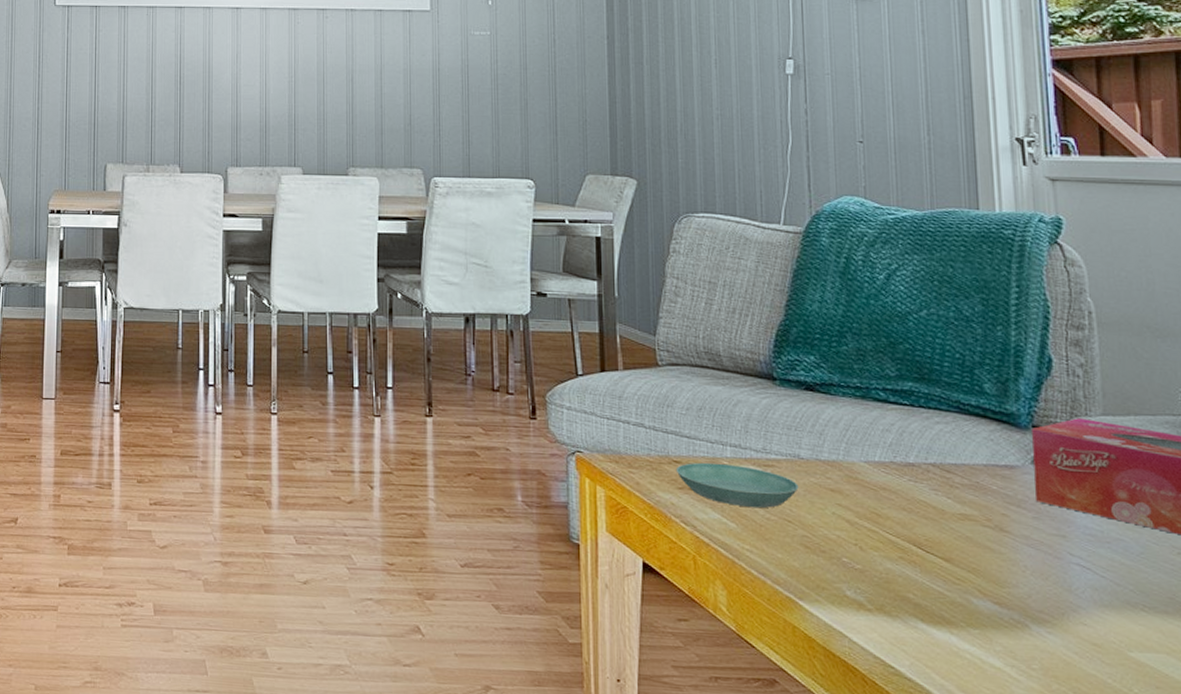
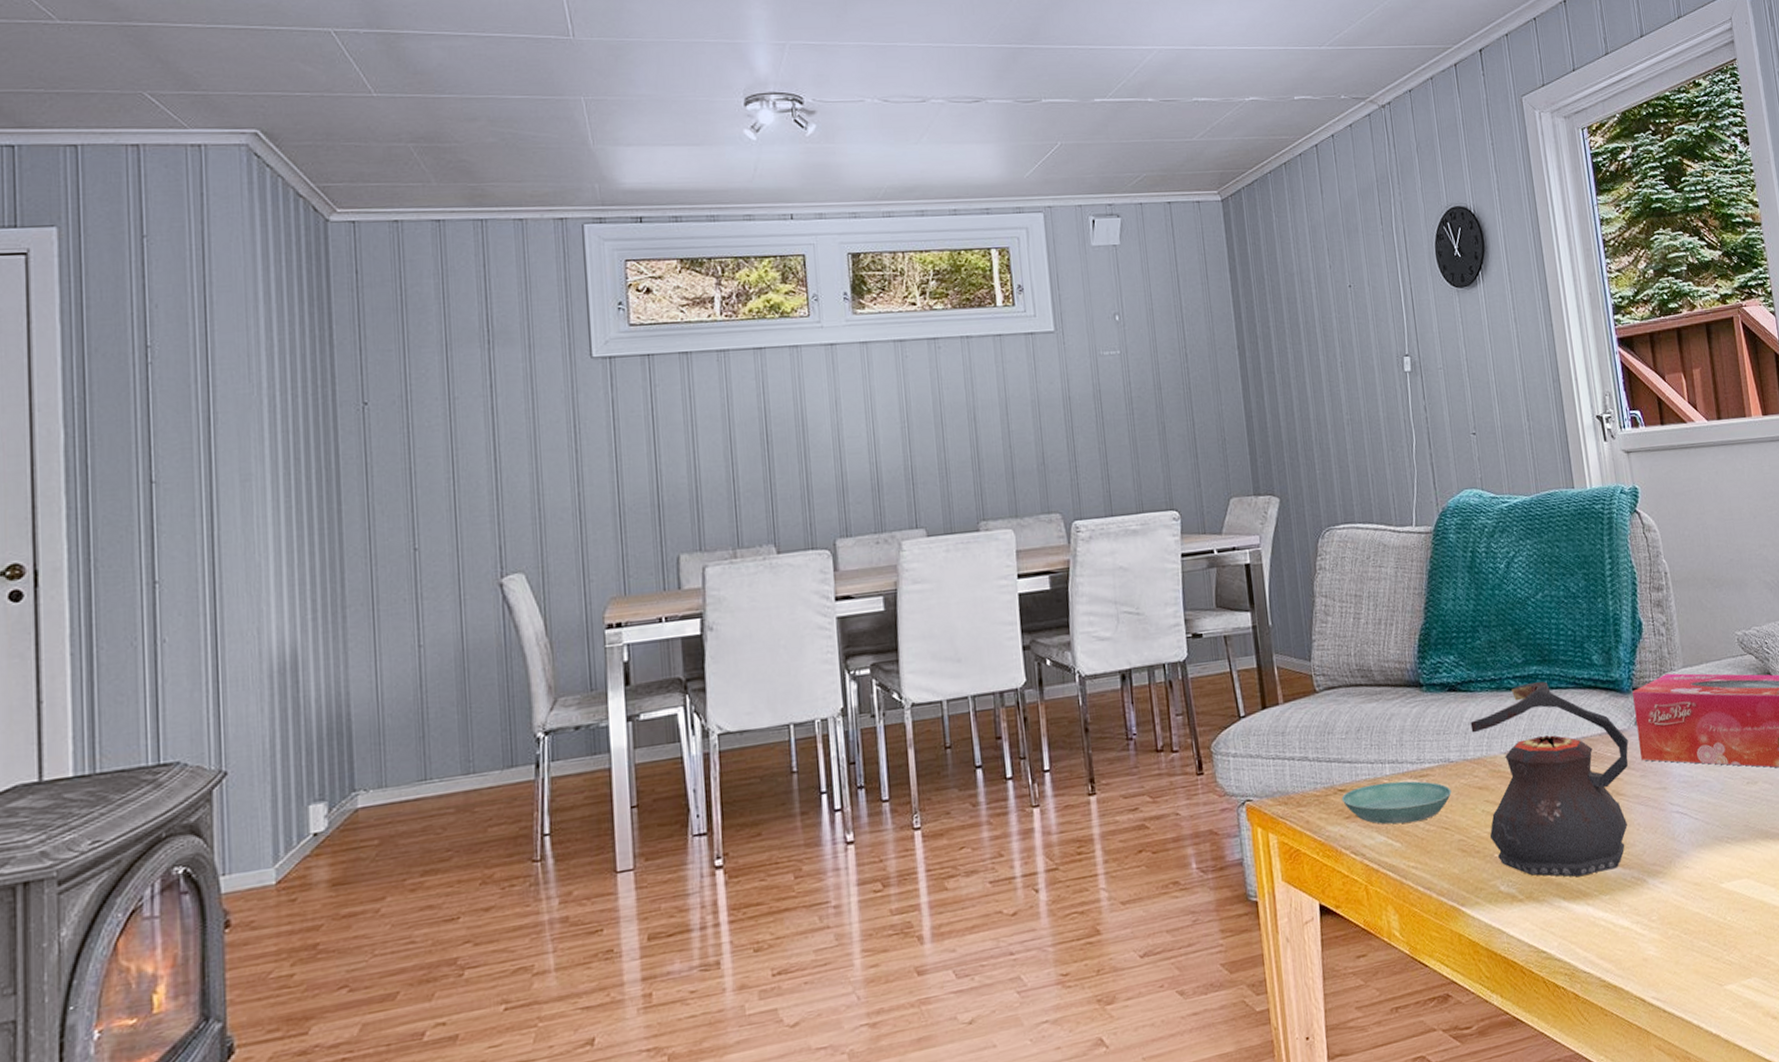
teapot: none [827,398,1021,605] -> present [1470,681,1629,877]

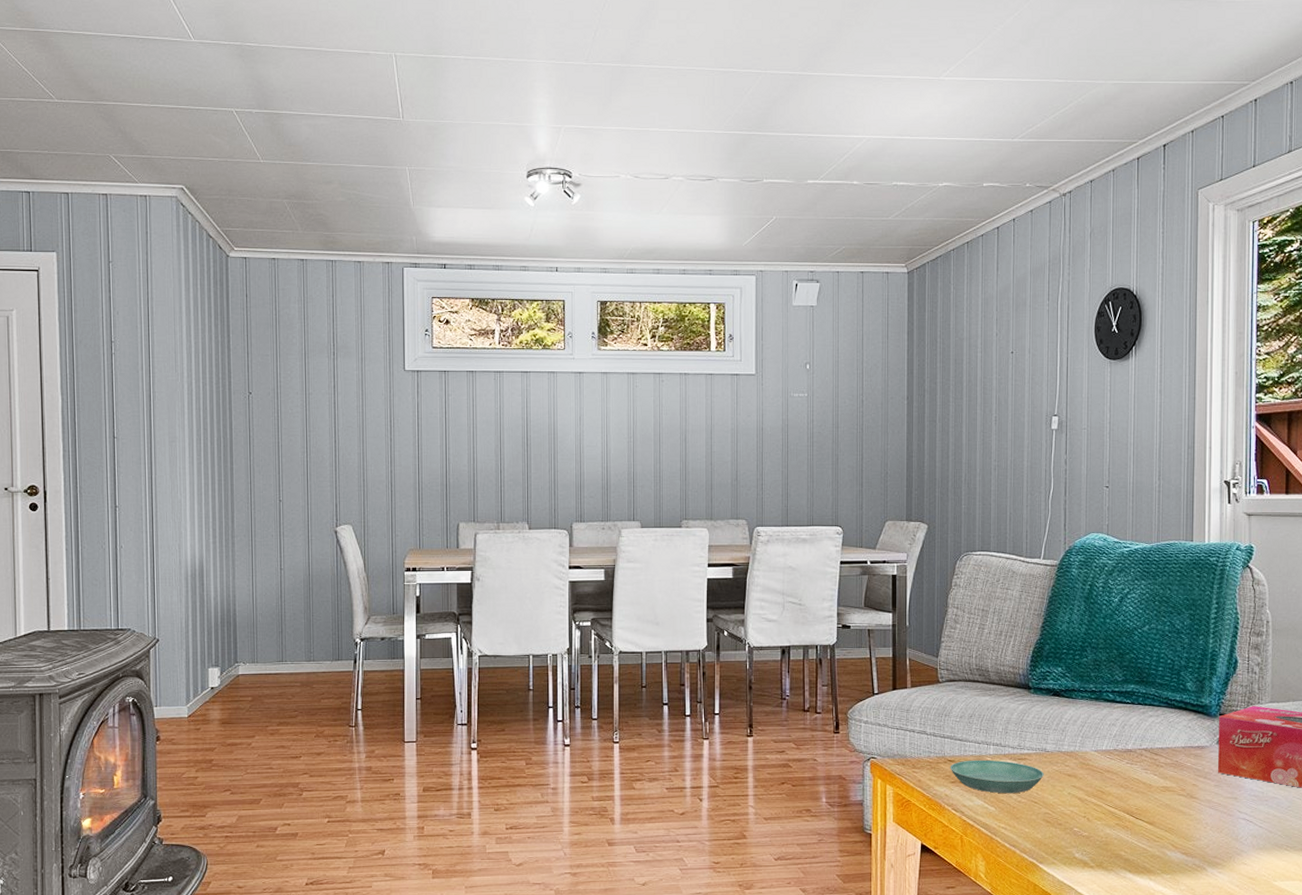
teapot: present [1470,681,1629,877] -> none [1068,698,1208,857]

